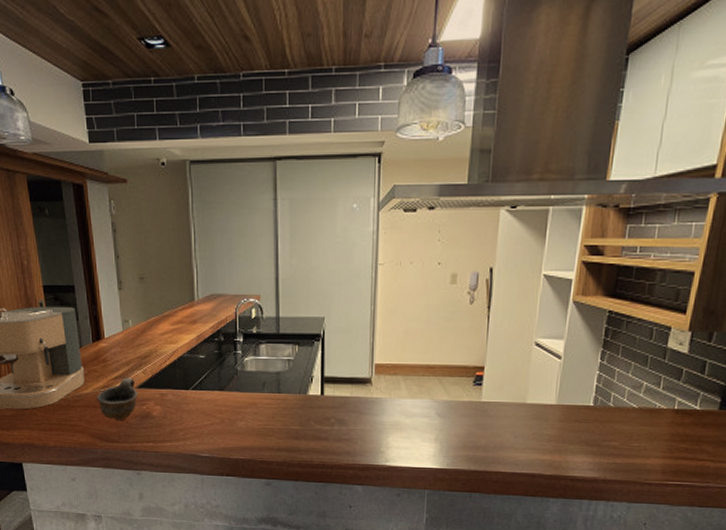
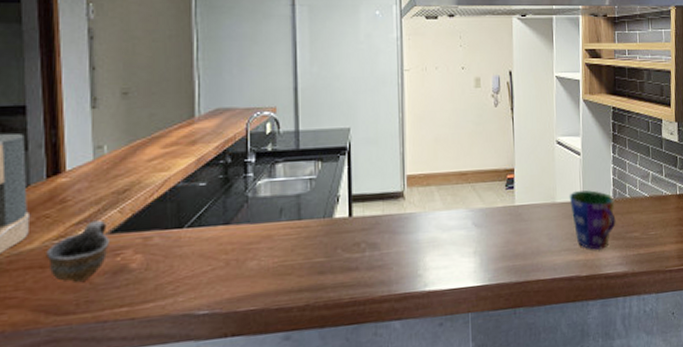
cup: none [541,394,595,454] -> present [569,190,616,251]

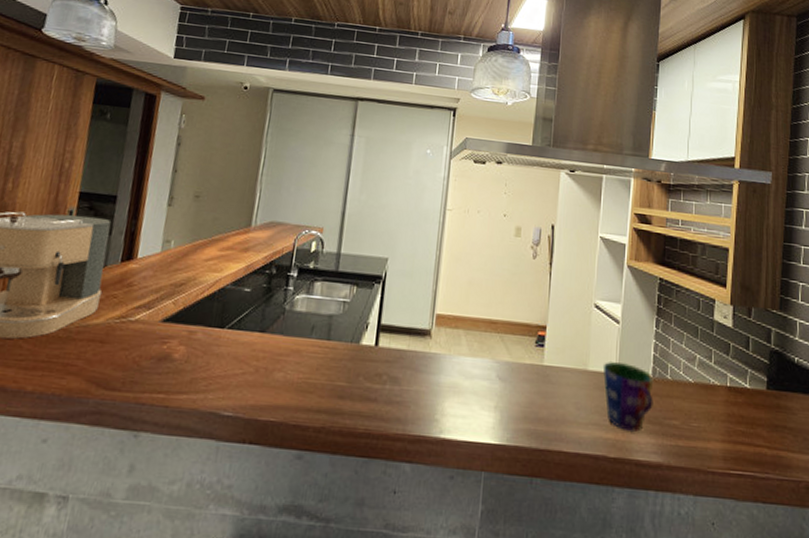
cup: present [46,220,109,283] -> none [107,307,162,363]

